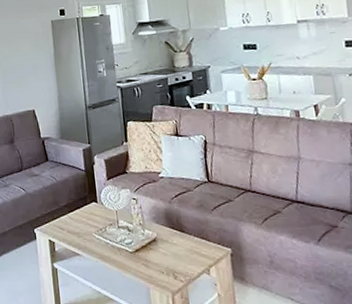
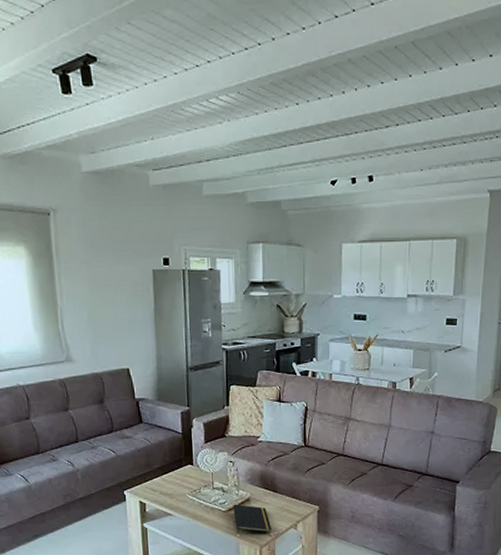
notepad: none [140,244,183,278] -> present [233,504,272,534]

